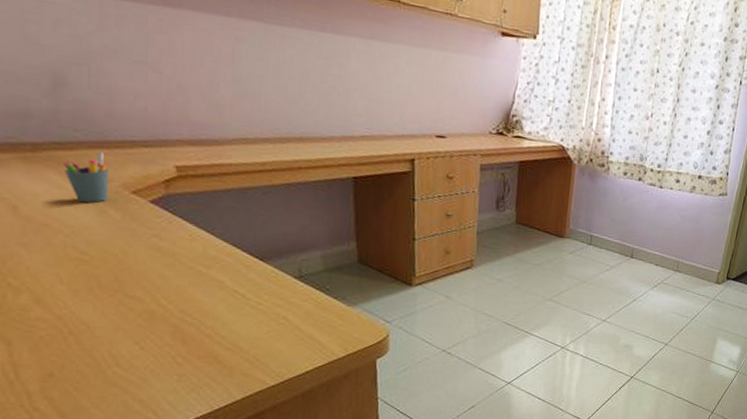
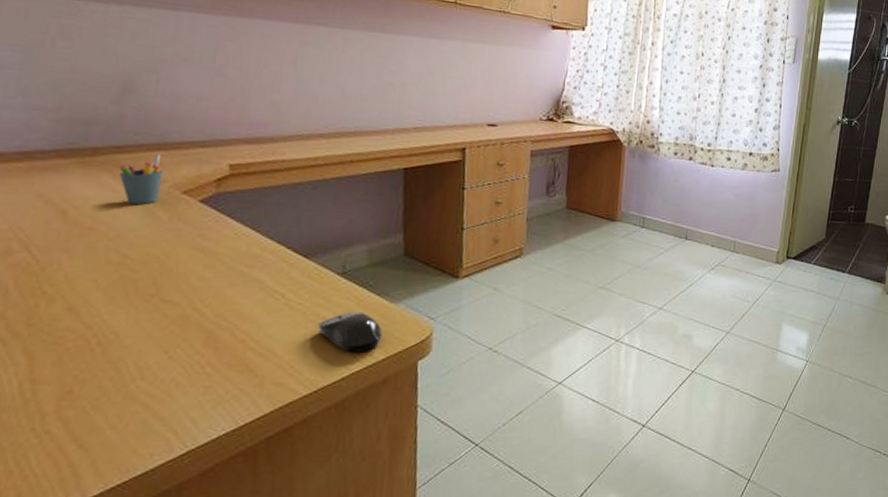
computer mouse: none [279,313,341,350] -> present [318,311,382,352]

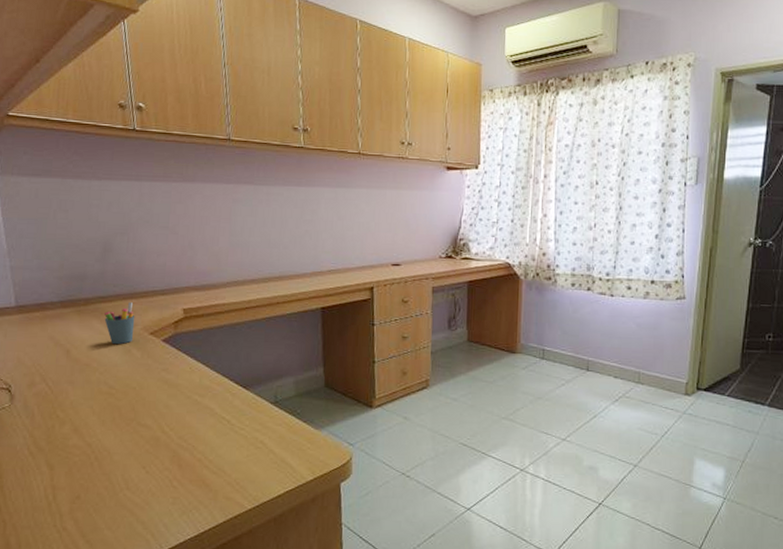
computer mouse: present [318,311,382,352] -> none [257,436,310,473]

